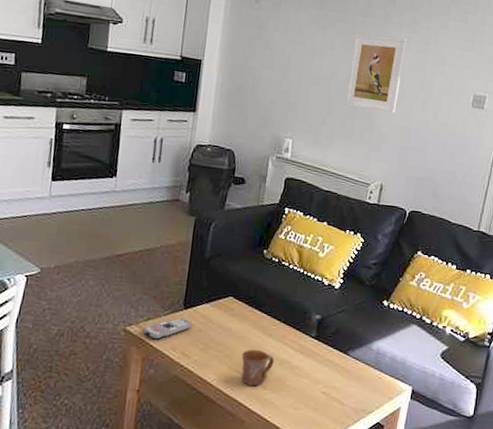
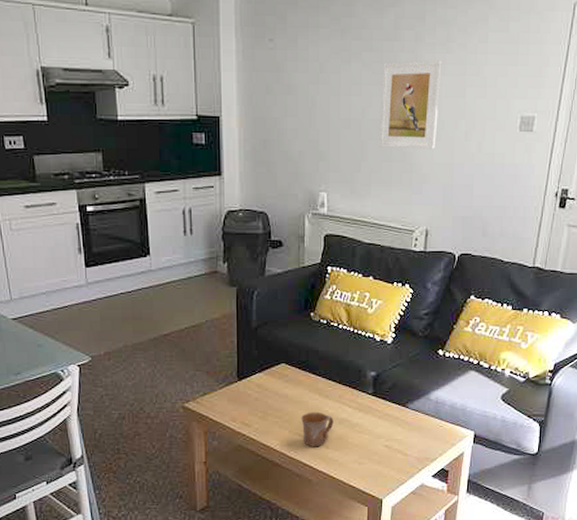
remote control: present [142,318,192,340] -> none [201,390,248,413]

